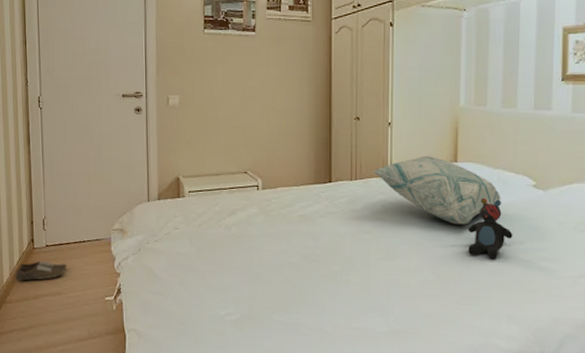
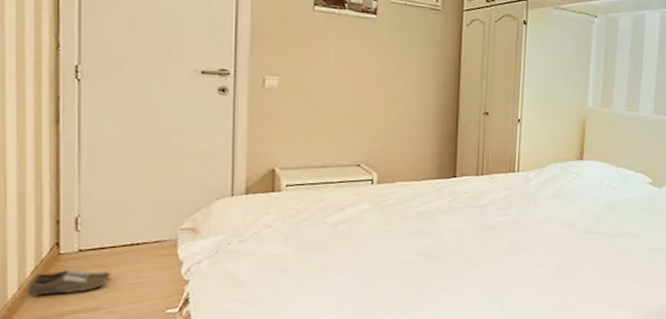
decorative pillow: present [372,155,501,225] -> none [499,153,622,220]
teddy bear: present [467,197,513,259] -> none [589,194,631,251]

